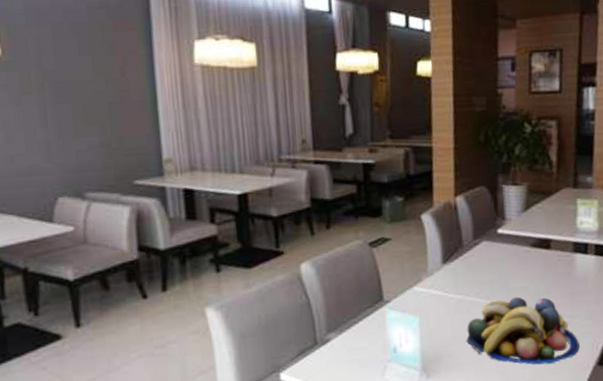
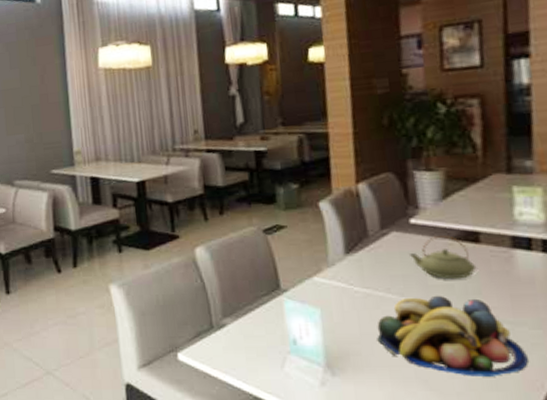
teapot: none [496,243,547,283] -> present [410,236,477,280]

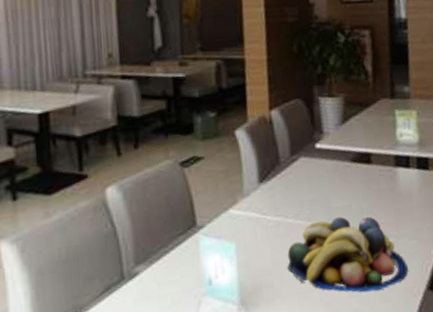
teapot: present [410,236,477,280] -> none [316,158,369,201]

